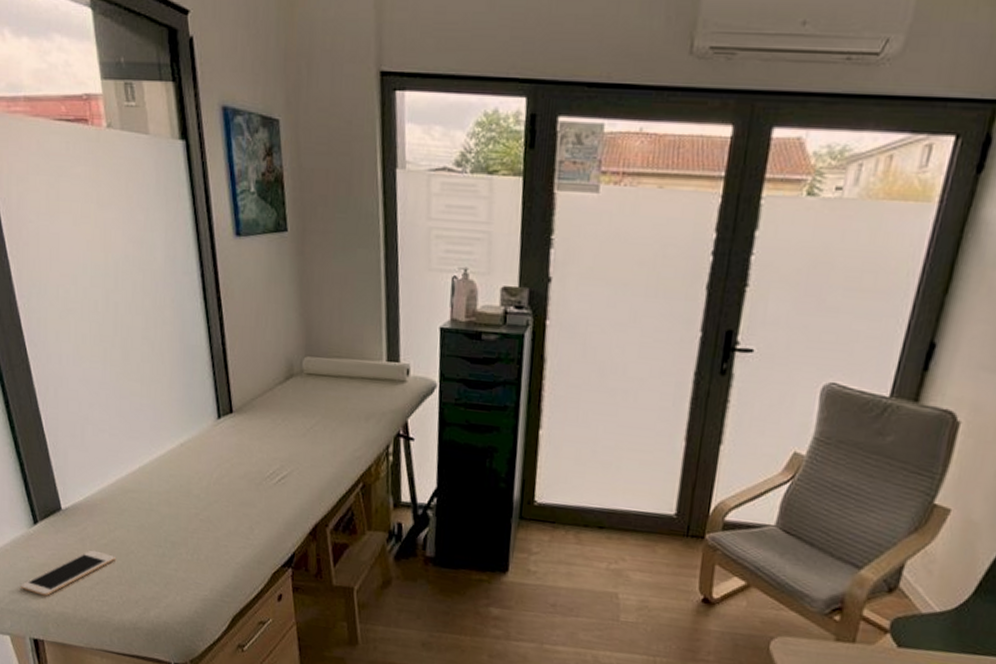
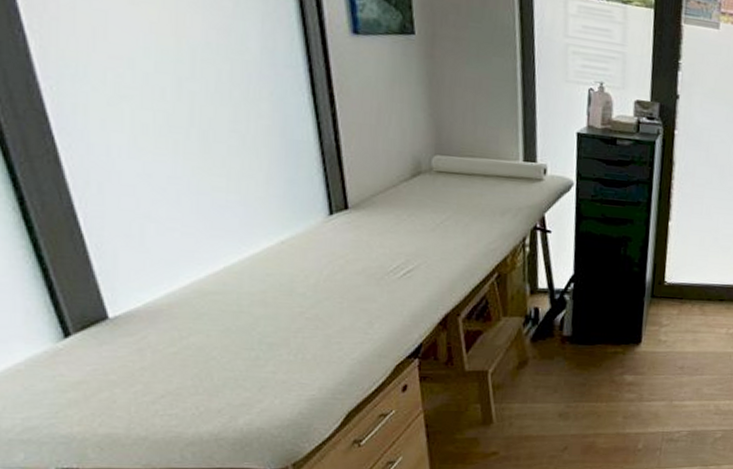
cell phone: present [21,550,115,596] -> none [42,360,189,418]

